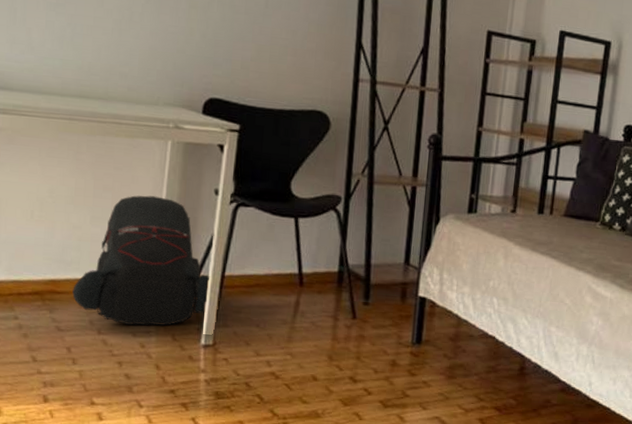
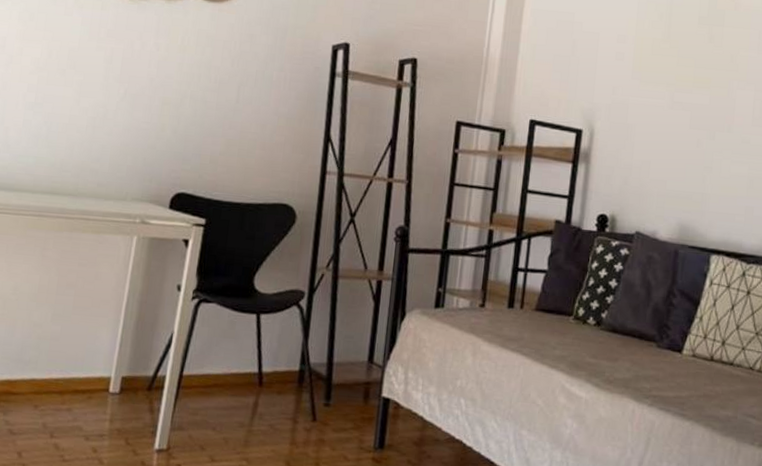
backpack: present [72,195,221,326] -> none [27,292,178,429]

